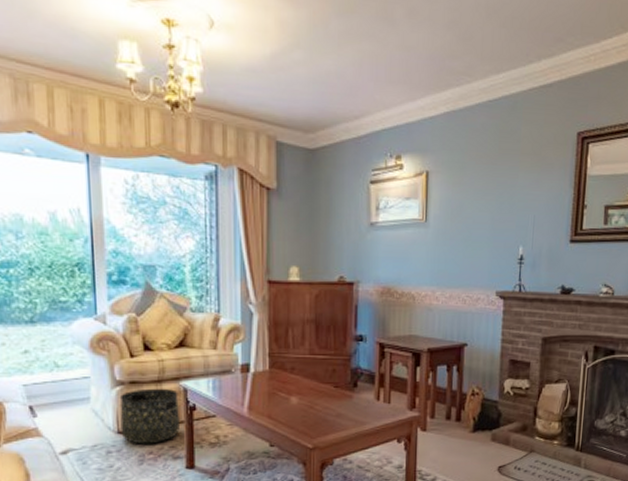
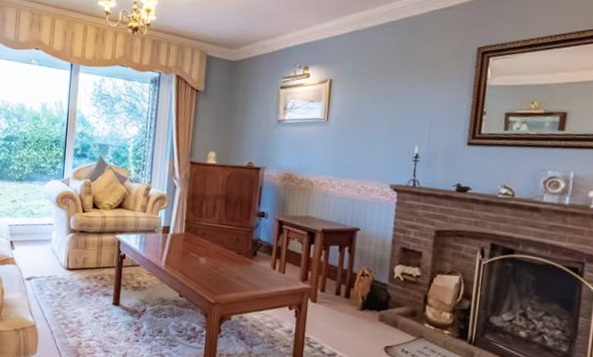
basket: present [119,388,181,444] -> none [69,237,114,281]

